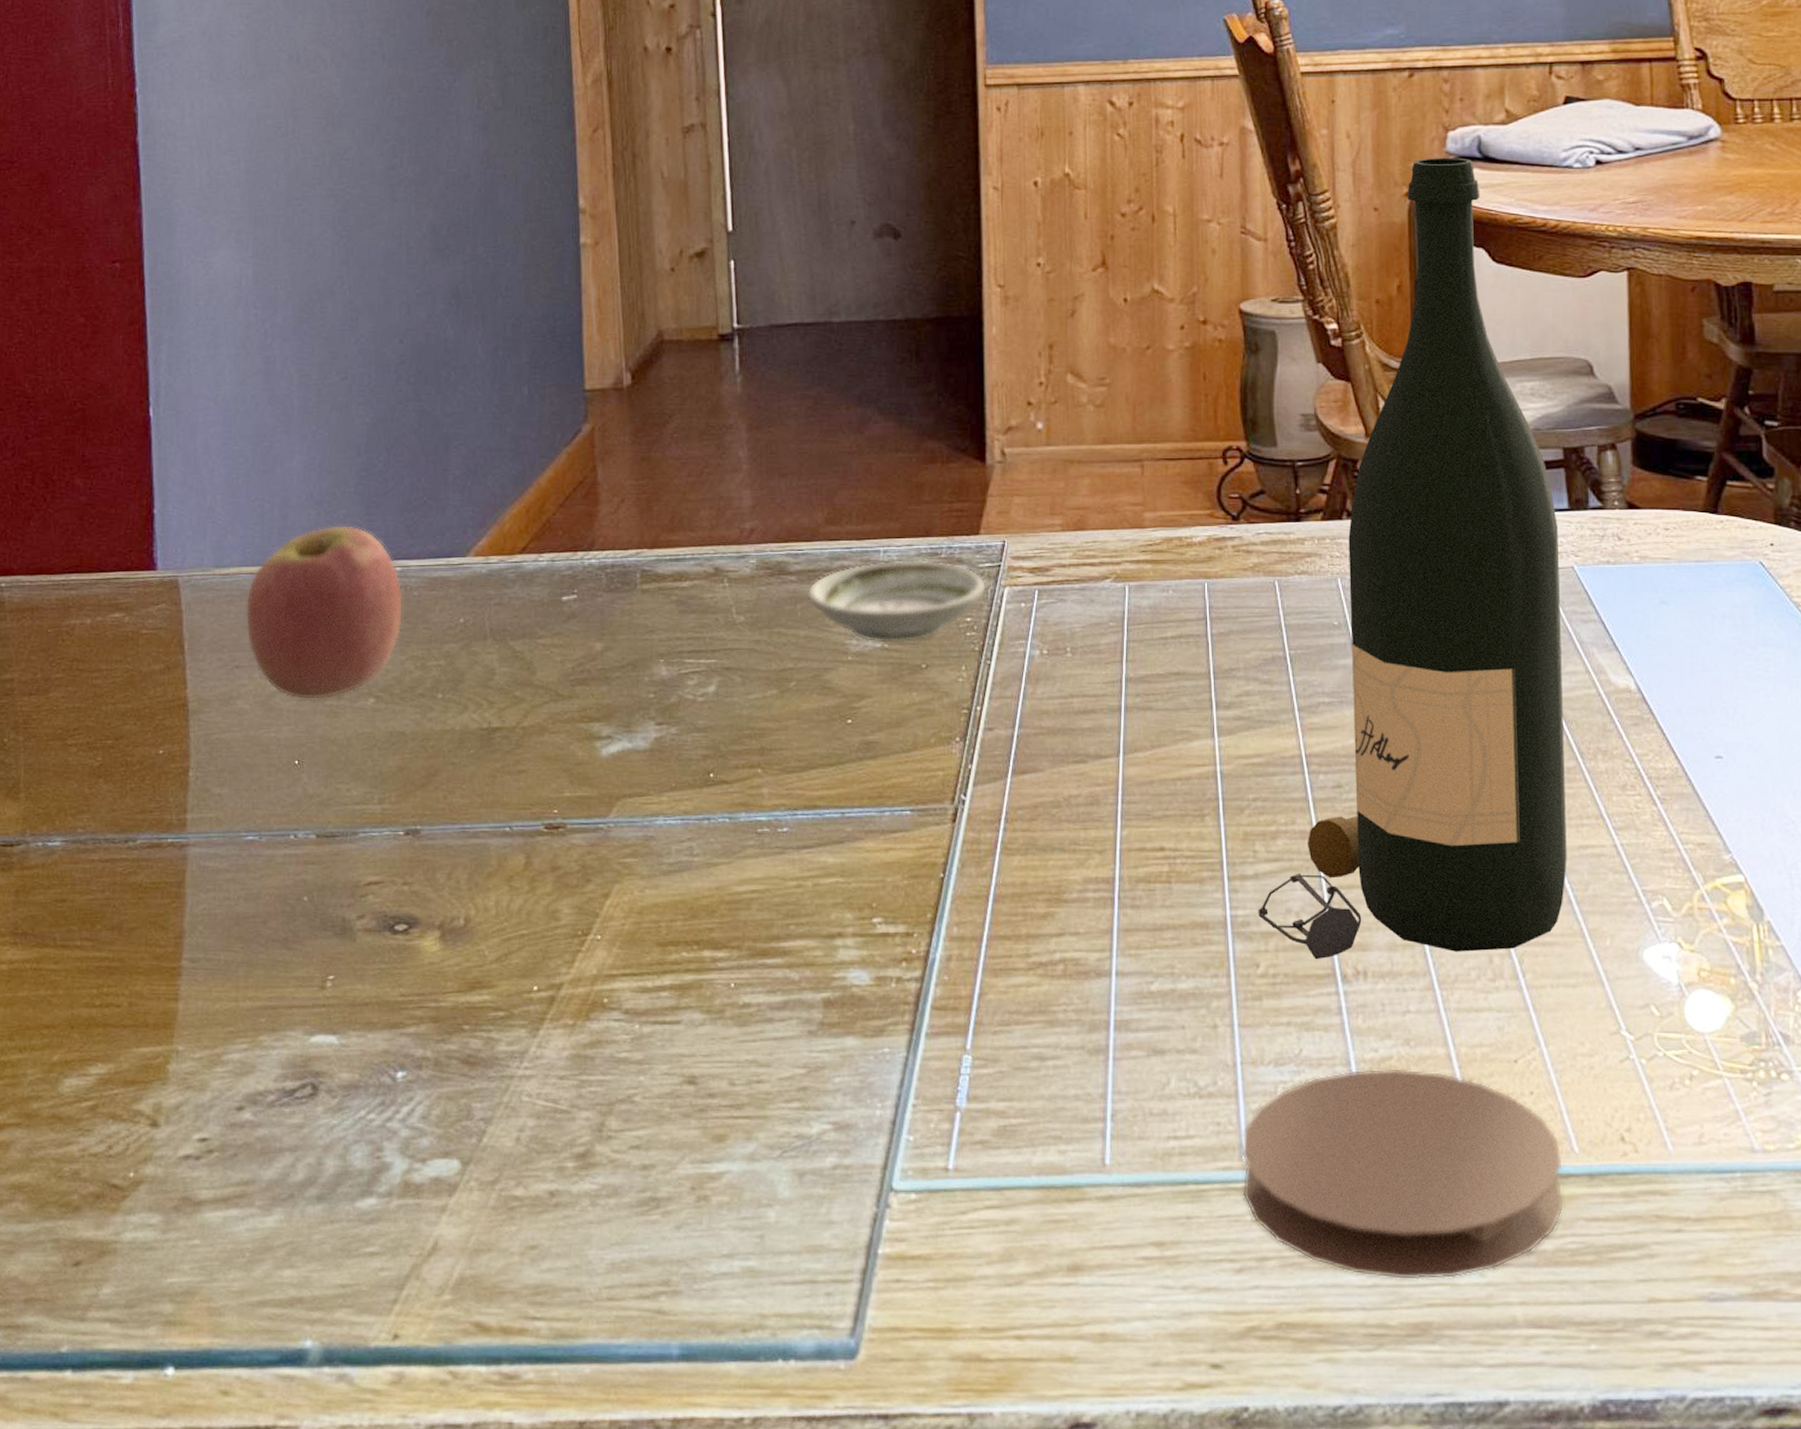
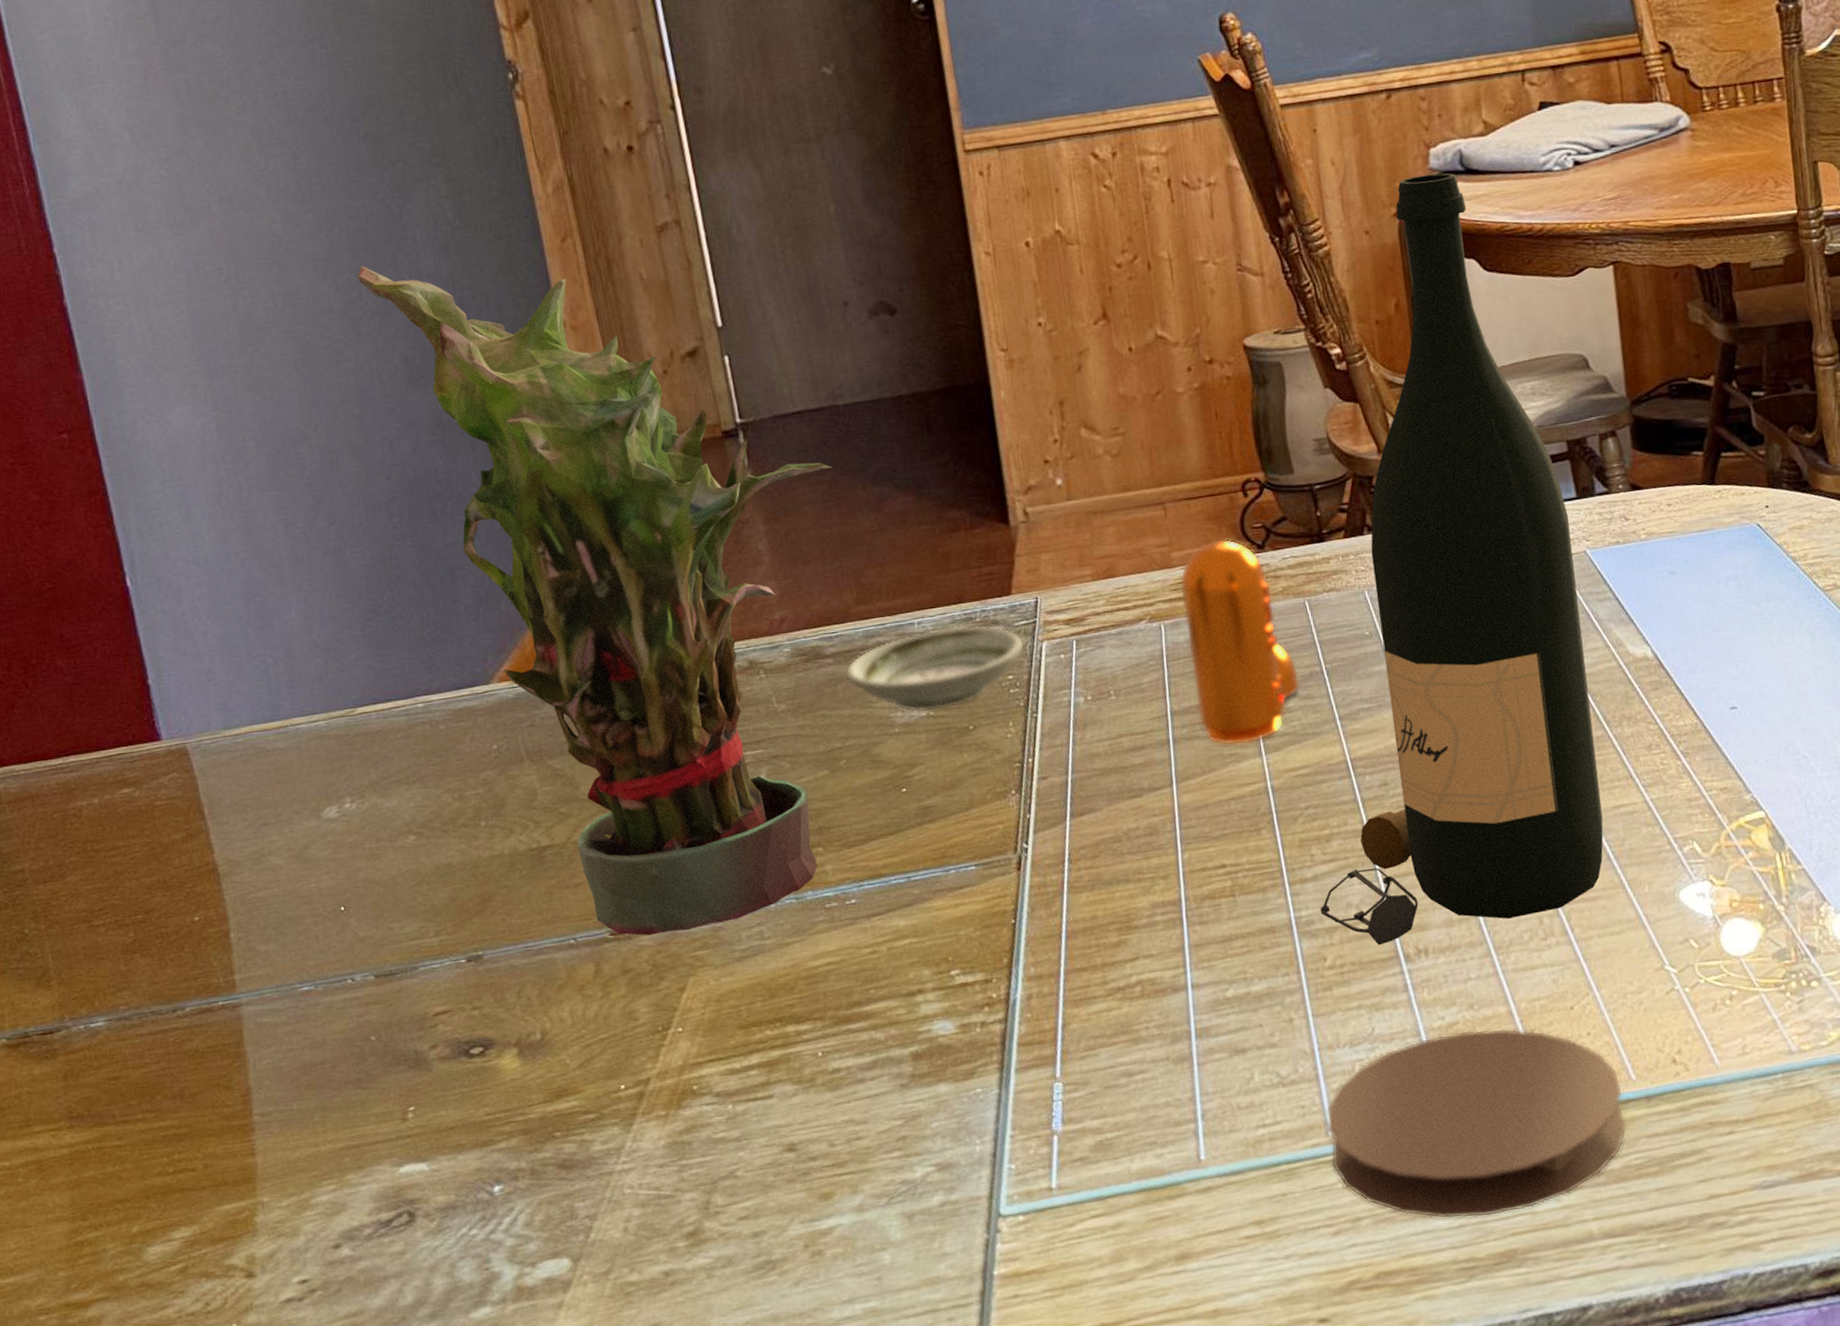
apple: present [245,524,404,700] -> none [262,668,433,848]
potted plant: none [400,135,820,835] -> present [356,266,832,936]
pepper shaker: none [1149,505,1261,723] -> present [1180,539,1300,745]

